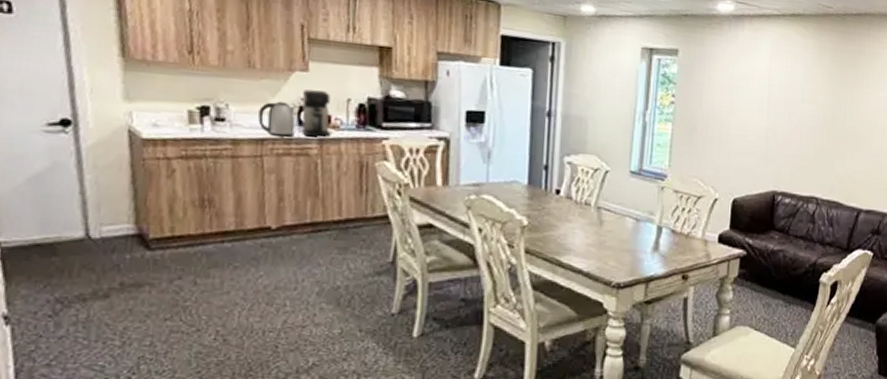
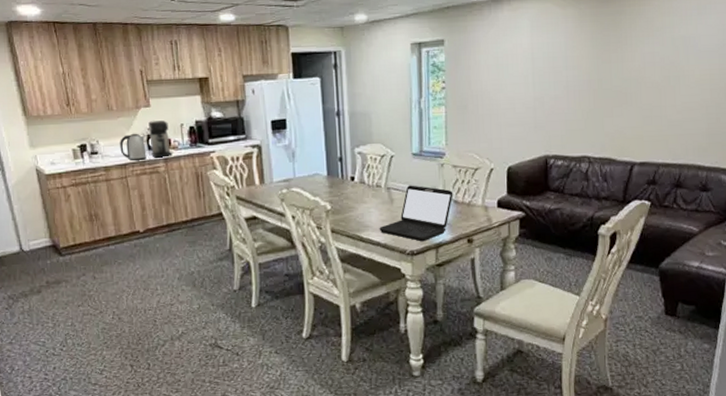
laptop: none [583,207,672,274] -> present [379,185,453,242]

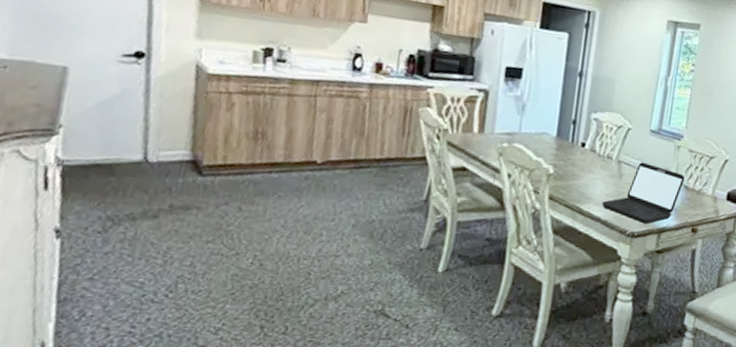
kettle: present [120,133,147,162] -> none [316,47,351,81]
coffee maker: present [148,120,172,158] -> none [355,39,385,84]

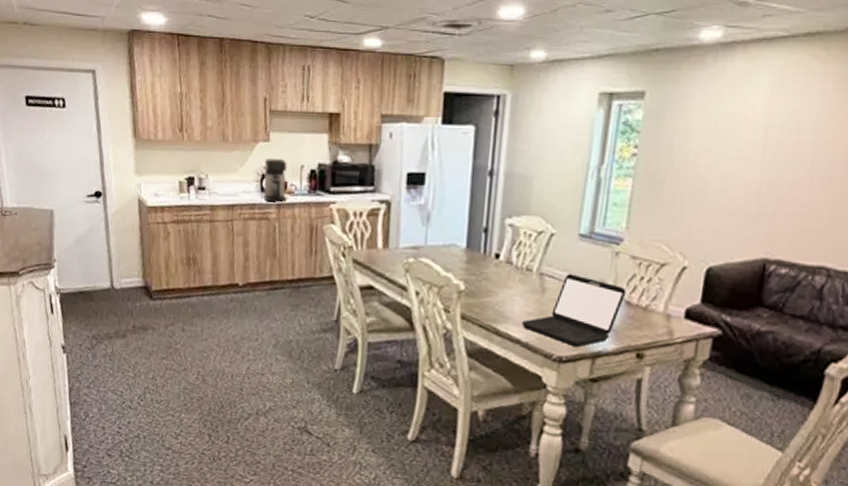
coffee maker: none [355,39,385,84] -> present [263,158,287,203]

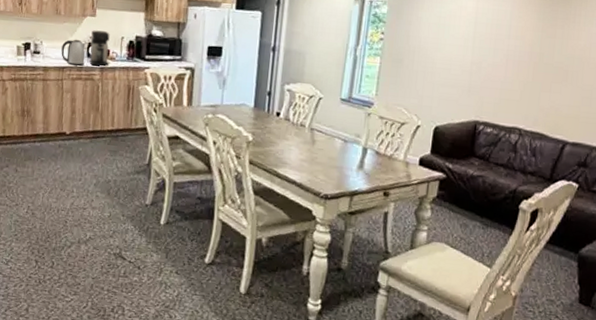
kettle: none [230,170,259,204] -> present [61,39,86,67]
laptop: present [521,273,627,348] -> none [297,129,376,188]

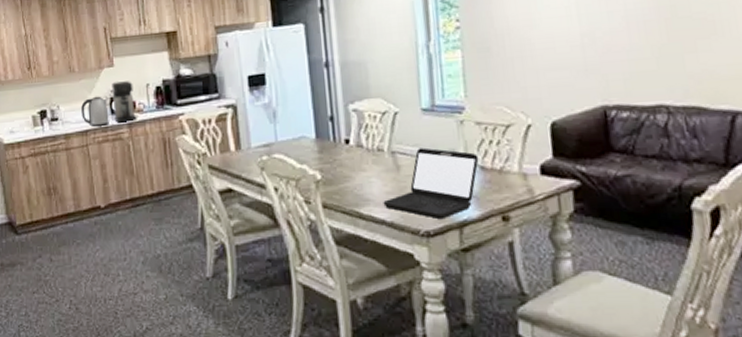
laptop: none [297,129,376,188] -> present [383,147,479,220]

